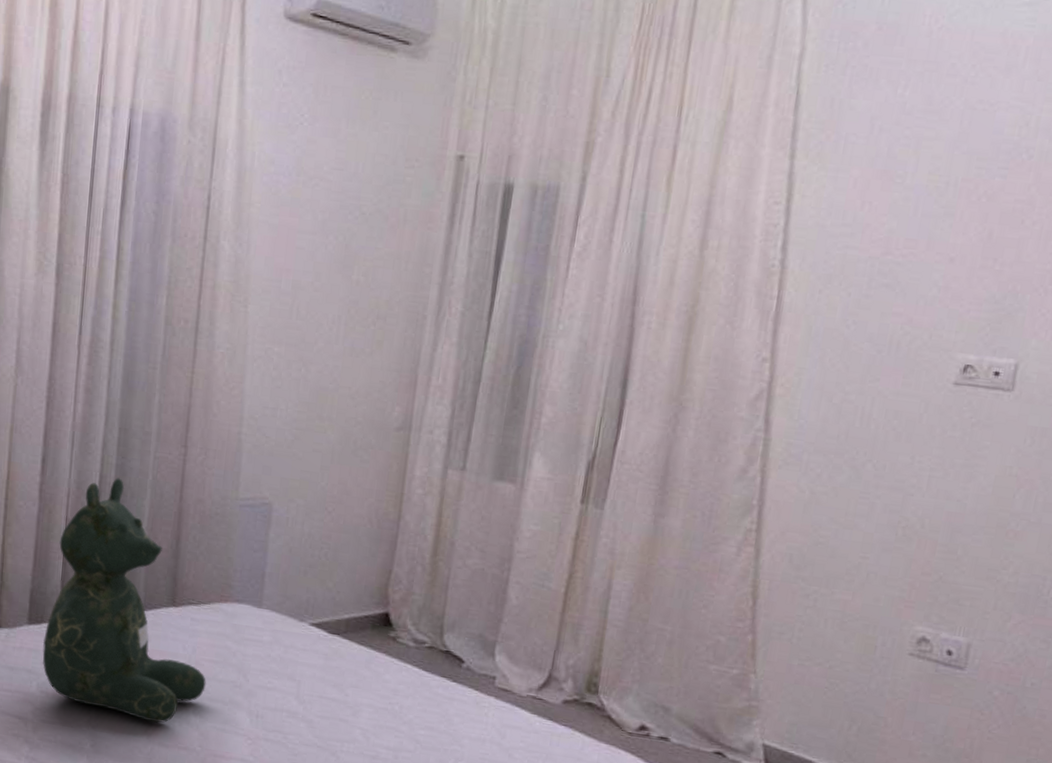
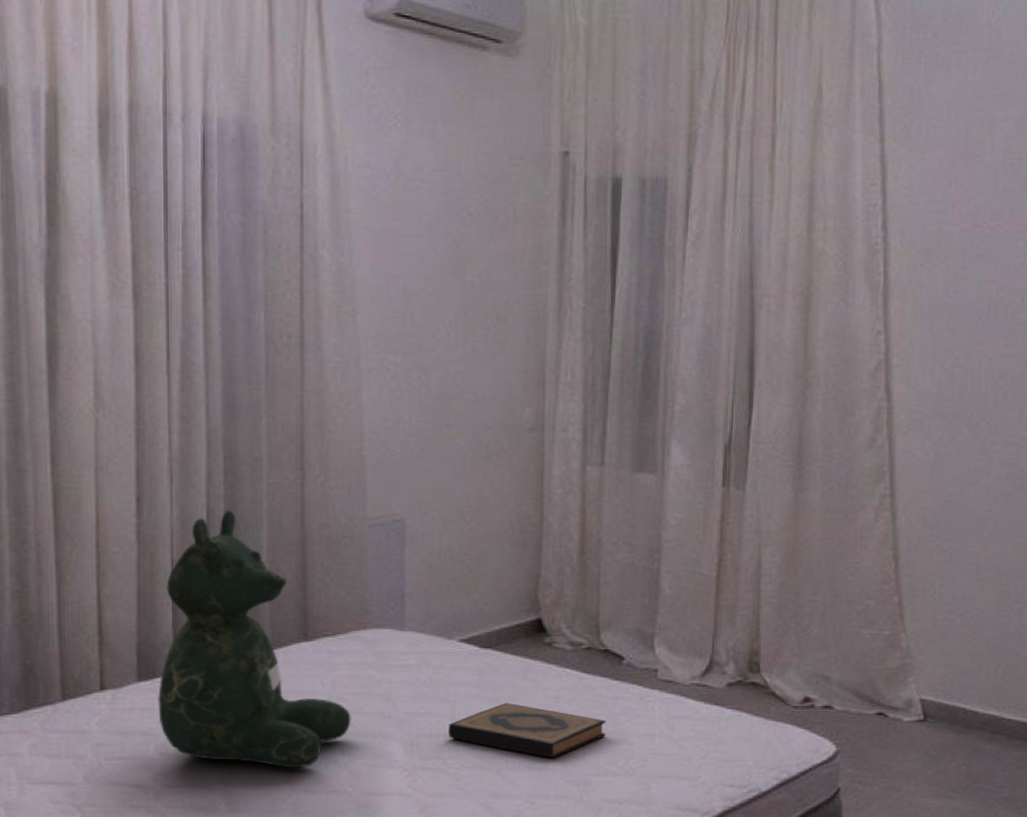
hardback book: none [291,689,440,749] -> present [449,703,606,759]

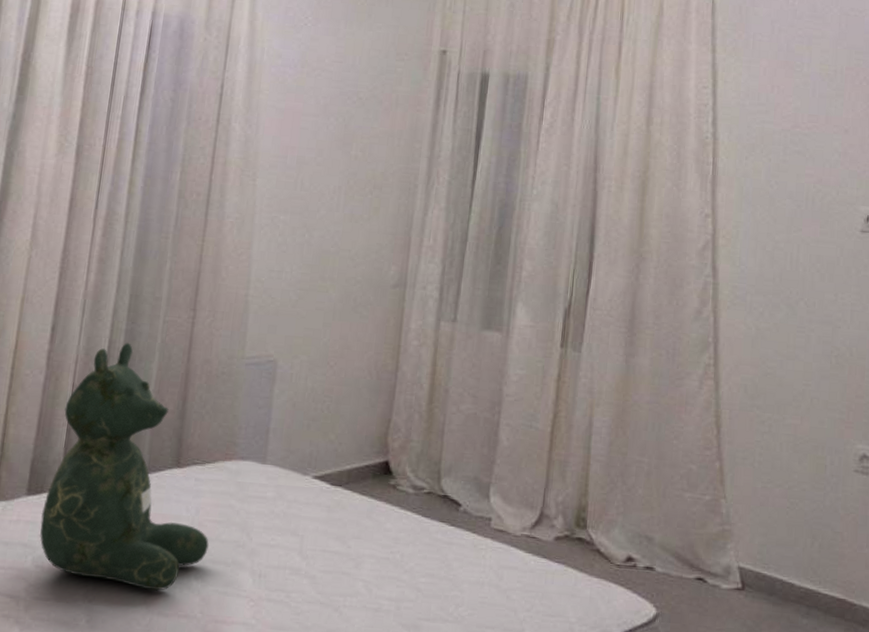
hardback book: present [449,703,606,759] -> none [294,541,440,600]

